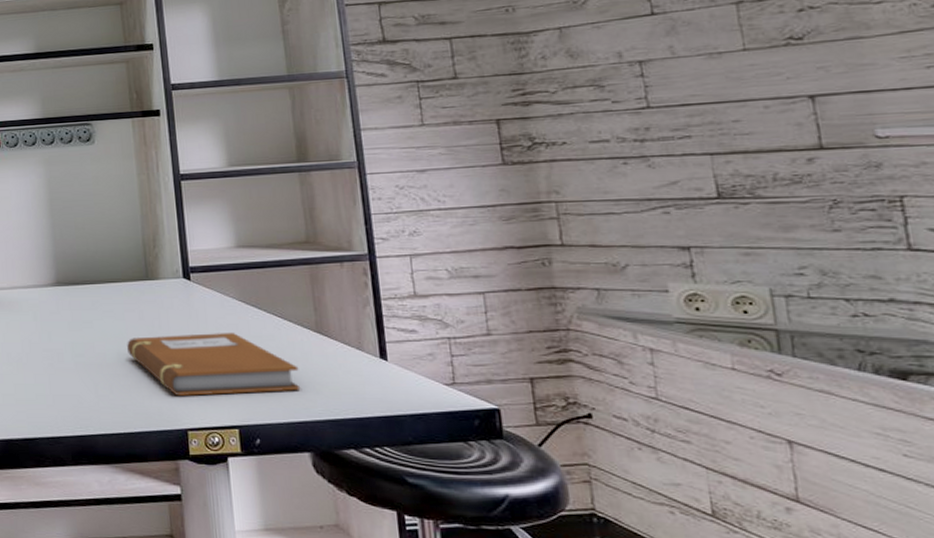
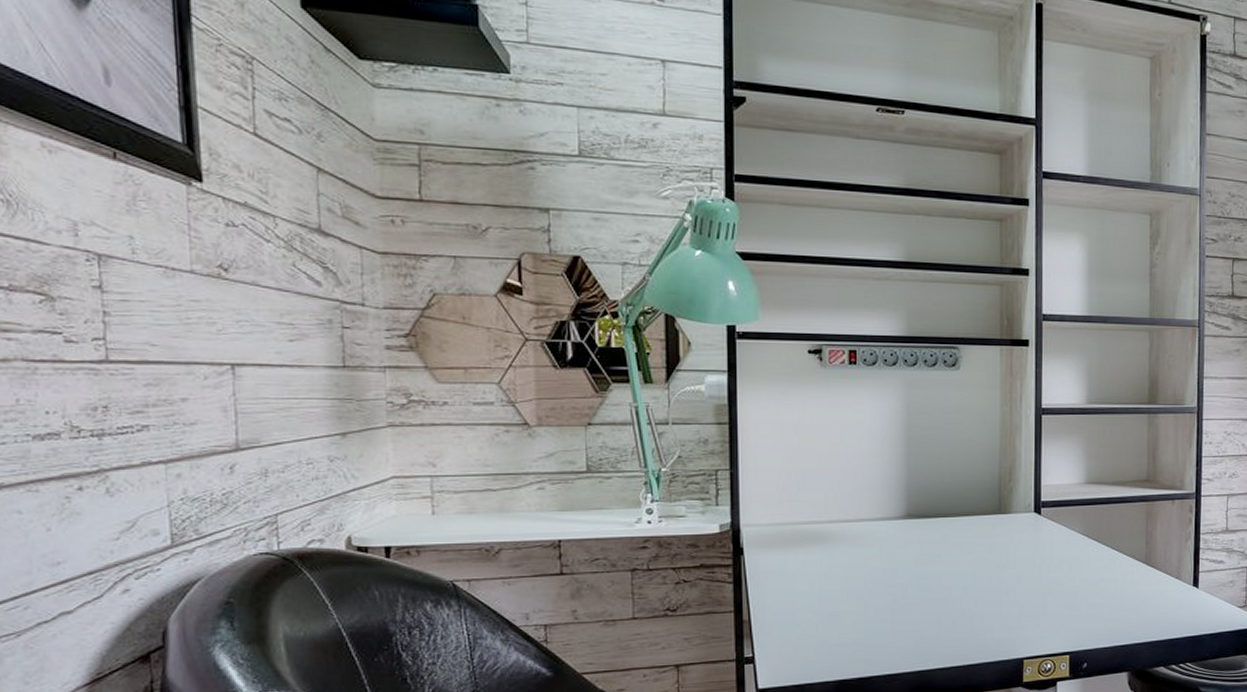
notebook: present [127,333,301,396] -> none [974,565,1127,627]

